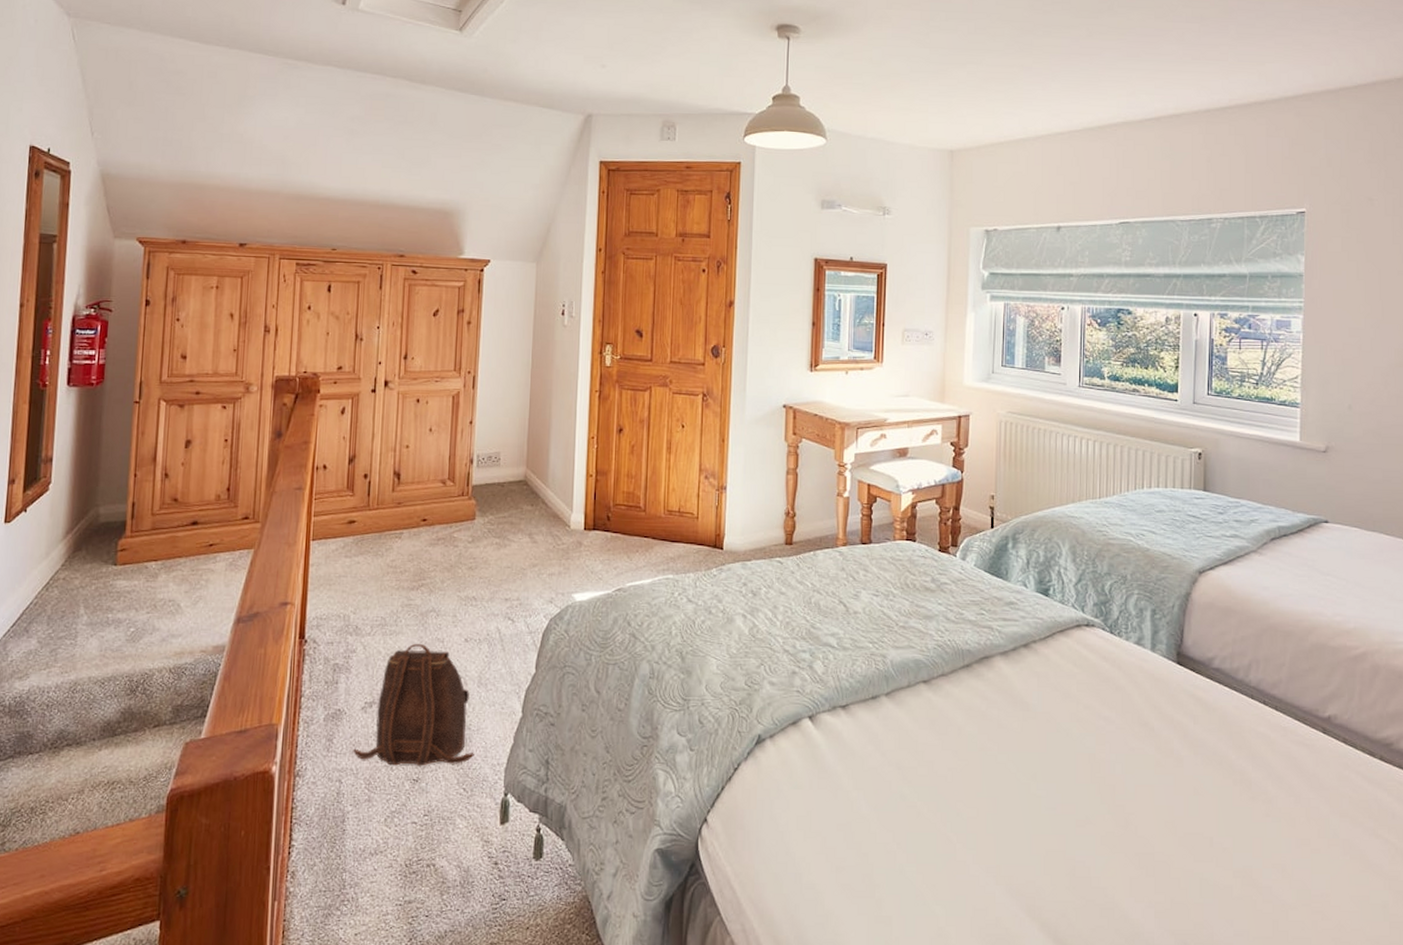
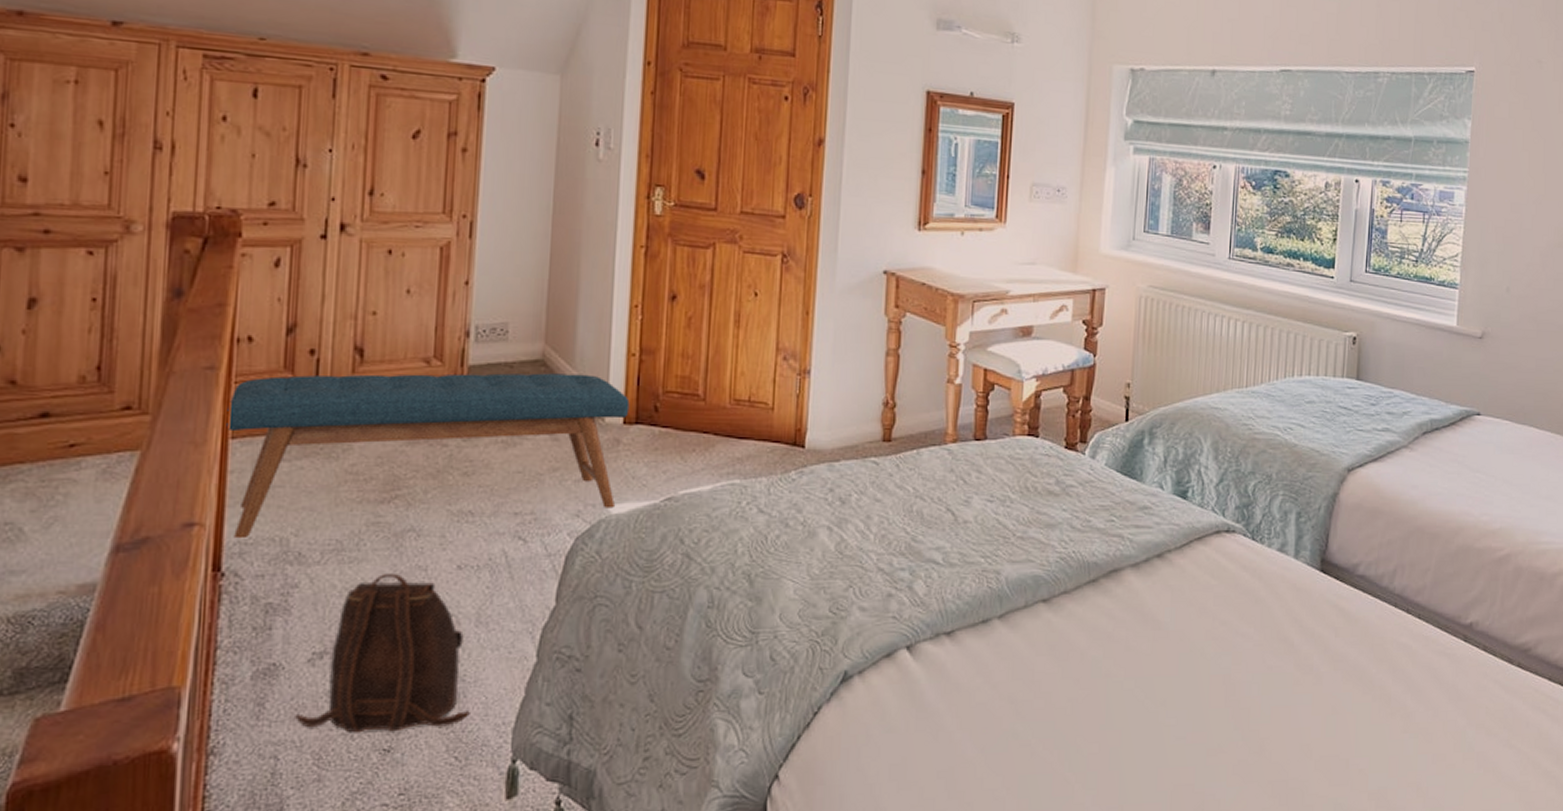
bench: none [309,490,589,615] -> present [226,373,630,539]

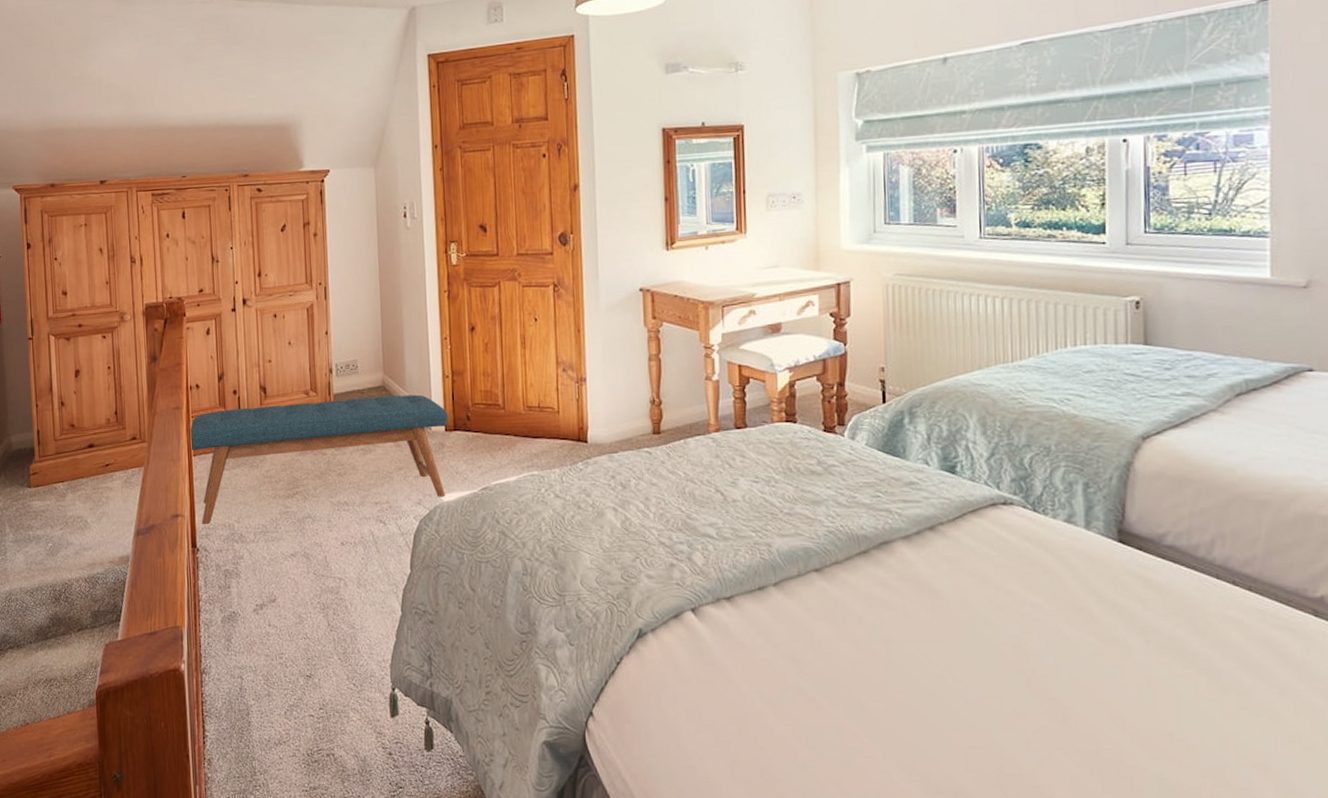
backpack: present [295,572,470,733] -> none [250,548,360,663]

